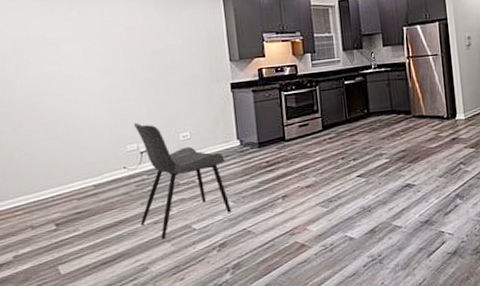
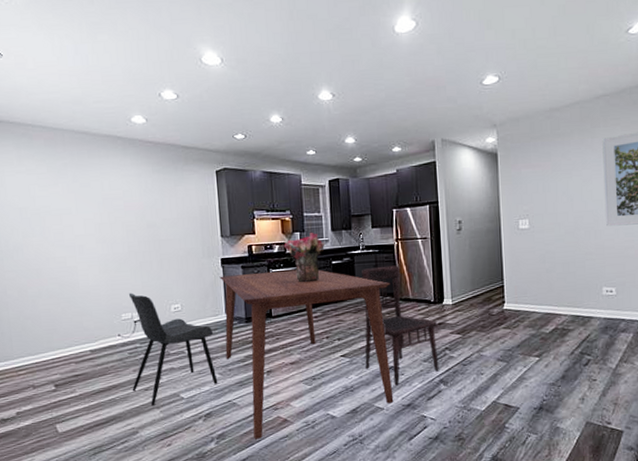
dining table: none [229,90,411,267] -> present [219,269,394,439]
bouquet: none [295,52,337,104] -> present [283,232,326,282]
dining chair: none [374,82,455,203] -> present [362,265,439,386]

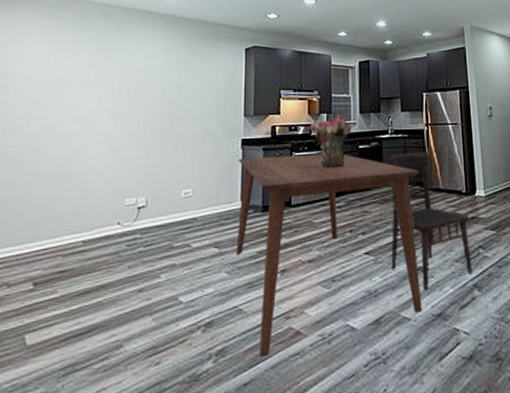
dining chair: present [128,292,218,405] -> none [123,174,225,311]

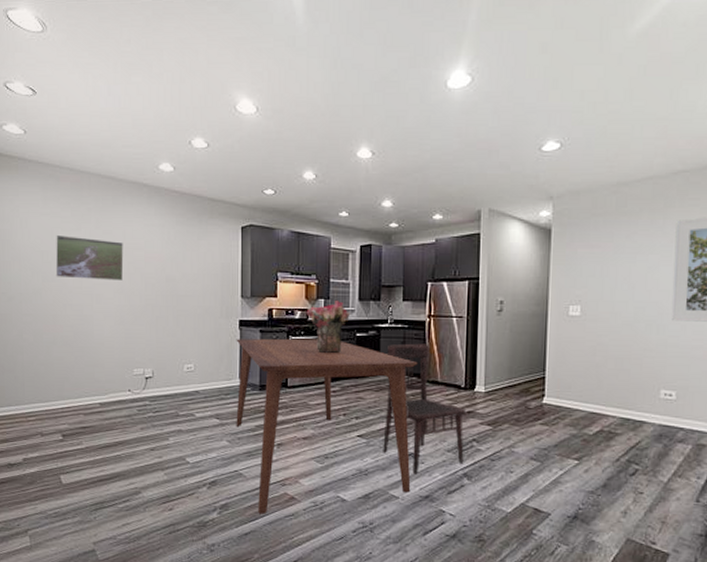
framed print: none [47,62,124,106] -> present [55,234,124,281]

